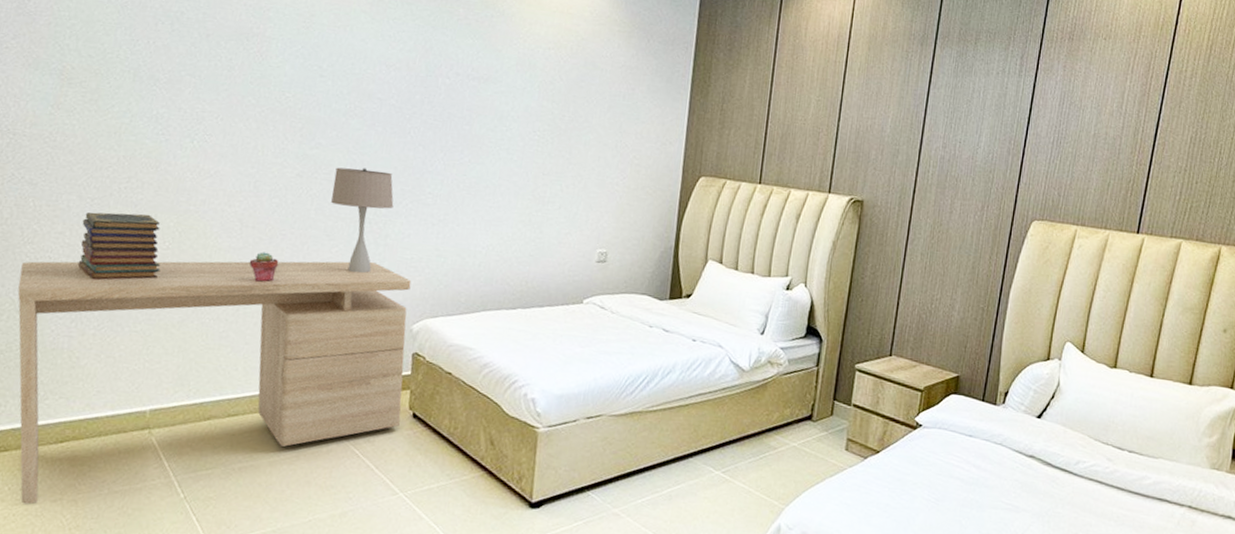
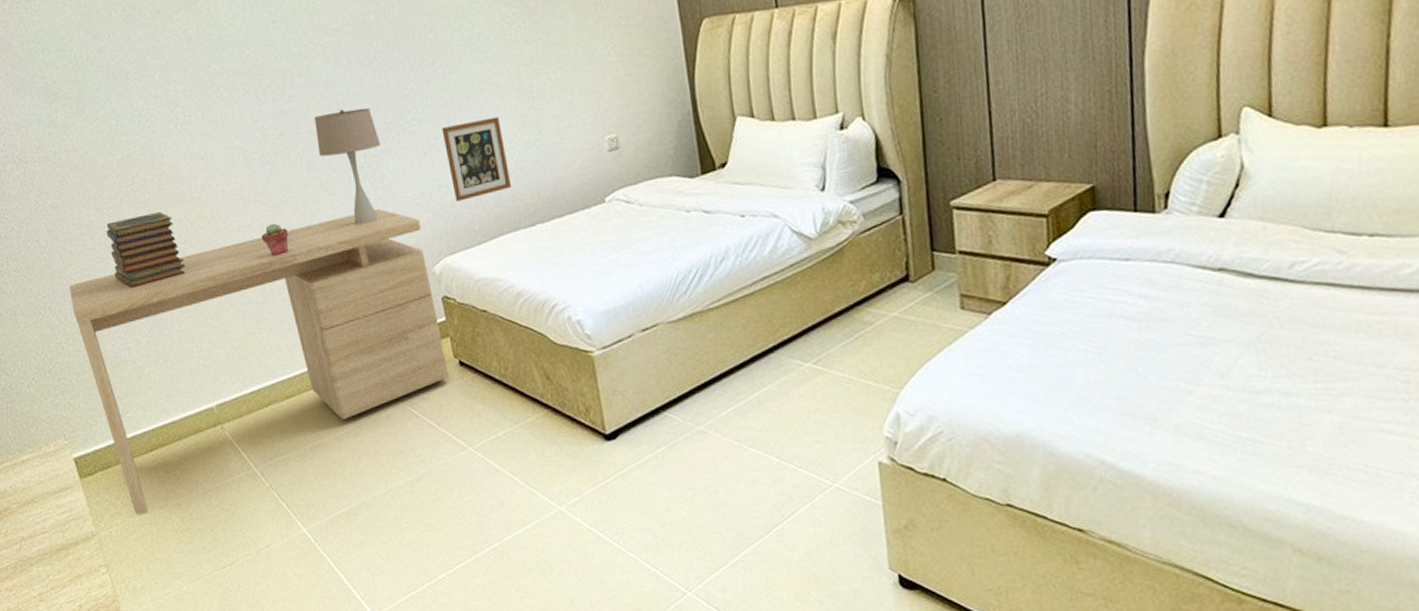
picture frame: none [449,206,509,274] -> present [441,116,512,202]

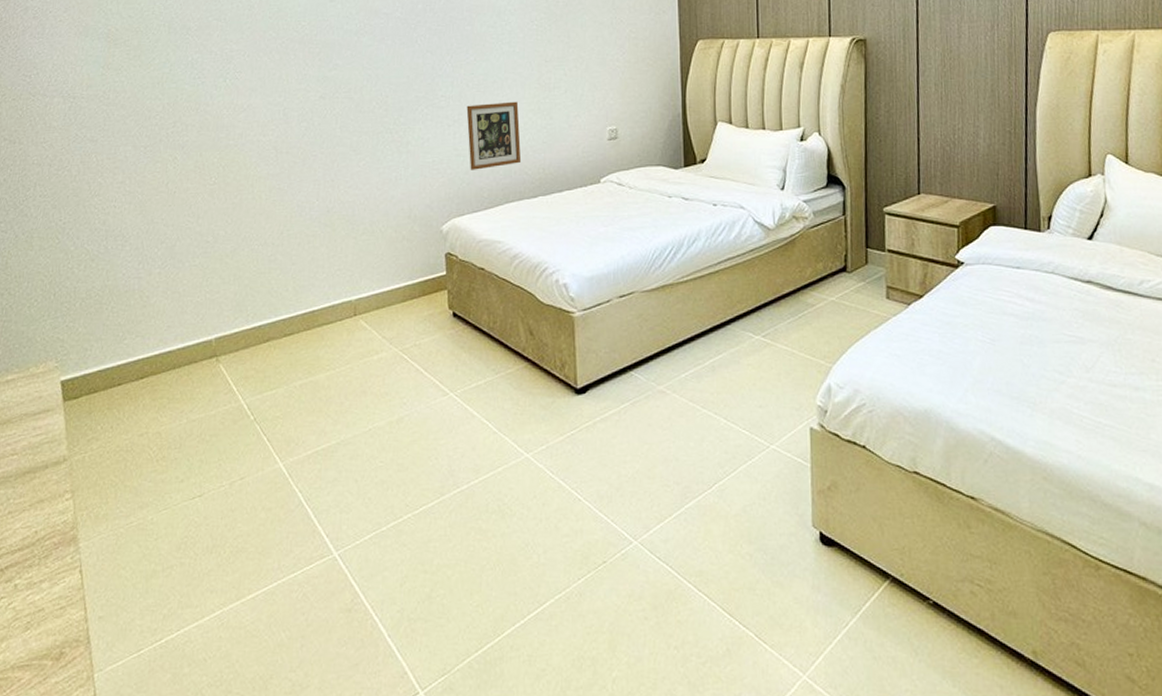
desk: present [70,208,449,515] -> none [90,169,442,441]
book stack: present [106,211,186,289] -> none [139,154,210,222]
potted succulent: present [261,223,289,256] -> none [287,174,314,203]
table lamp: present [314,107,381,225] -> none [353,81,411,183]

